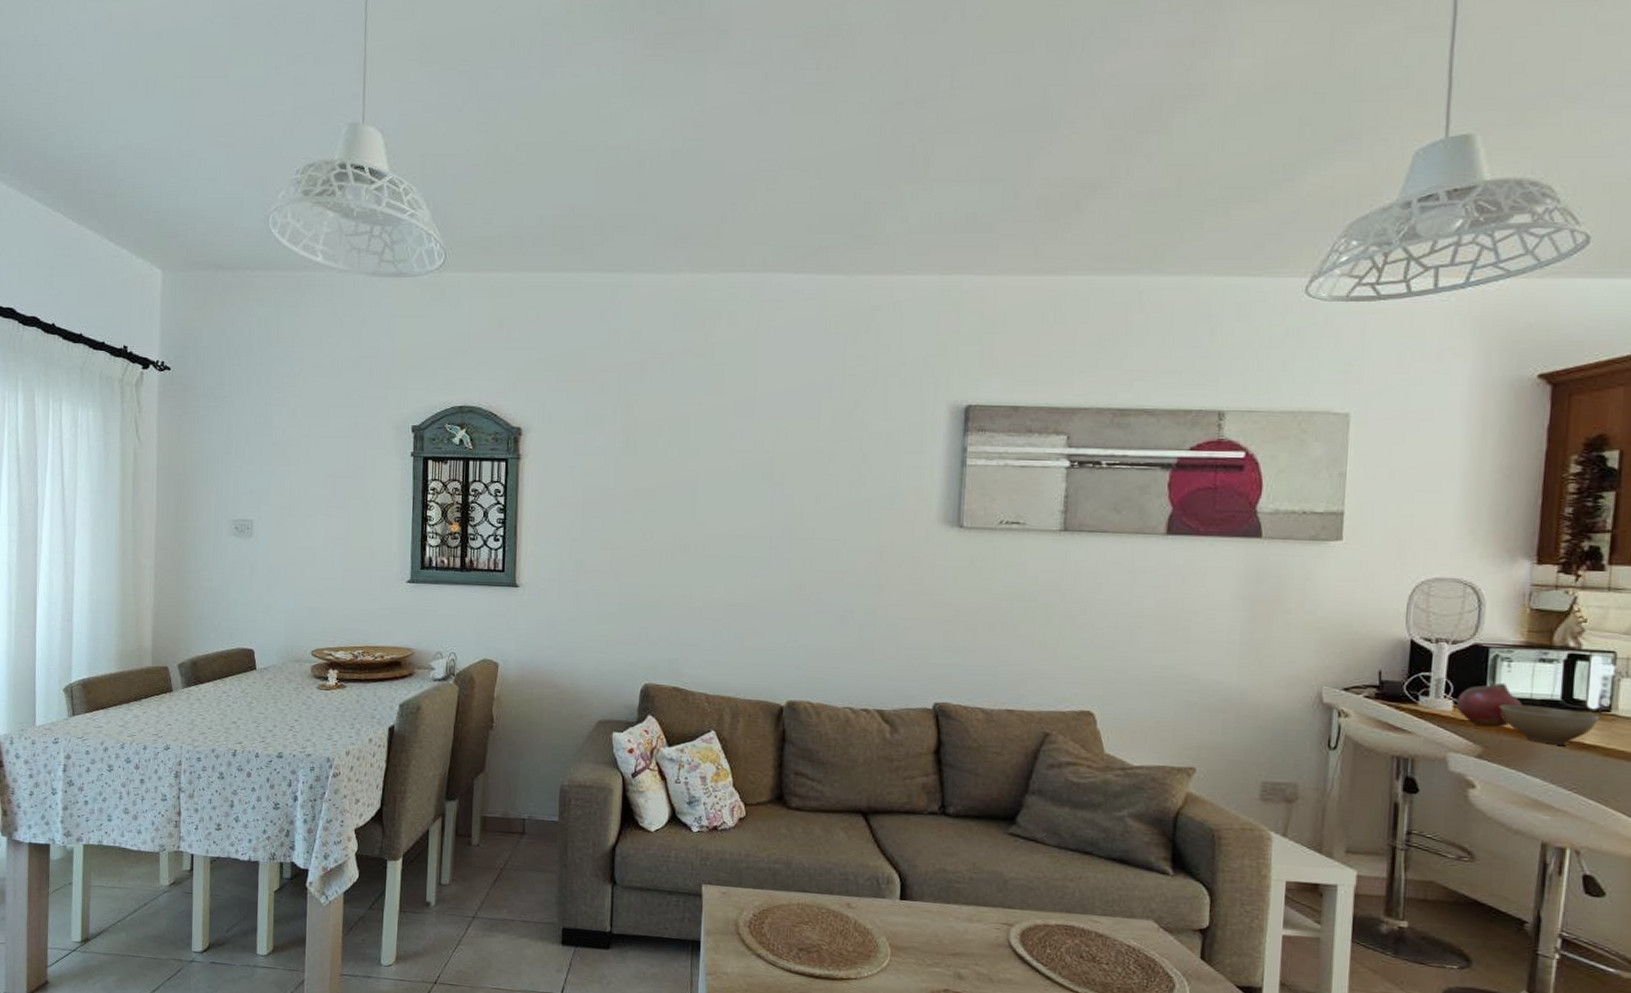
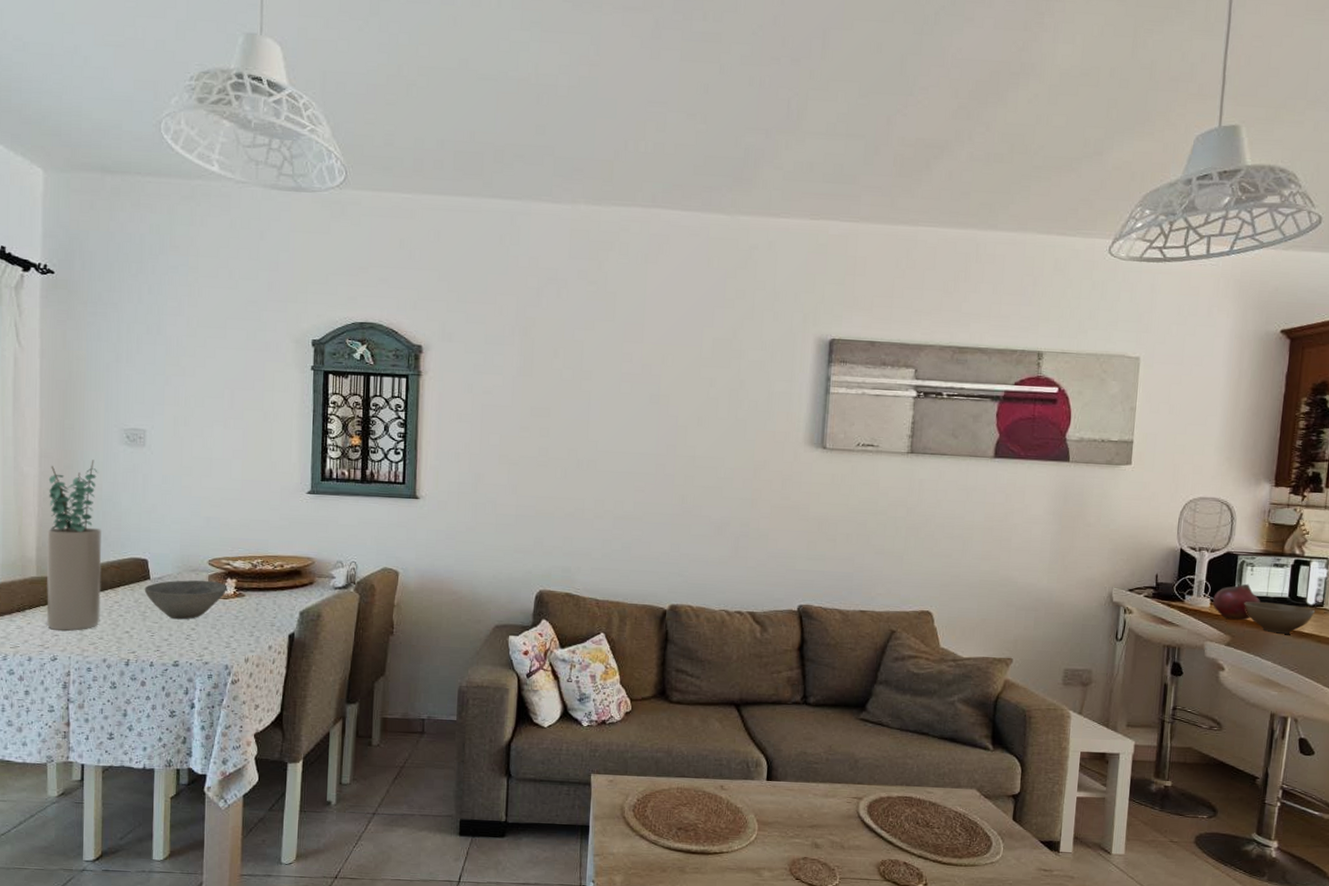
vase: none [160,551,212,721] -> present [46,460,102,632]
bowl: none [250,670,330,711] -> present [144,580,228,620]

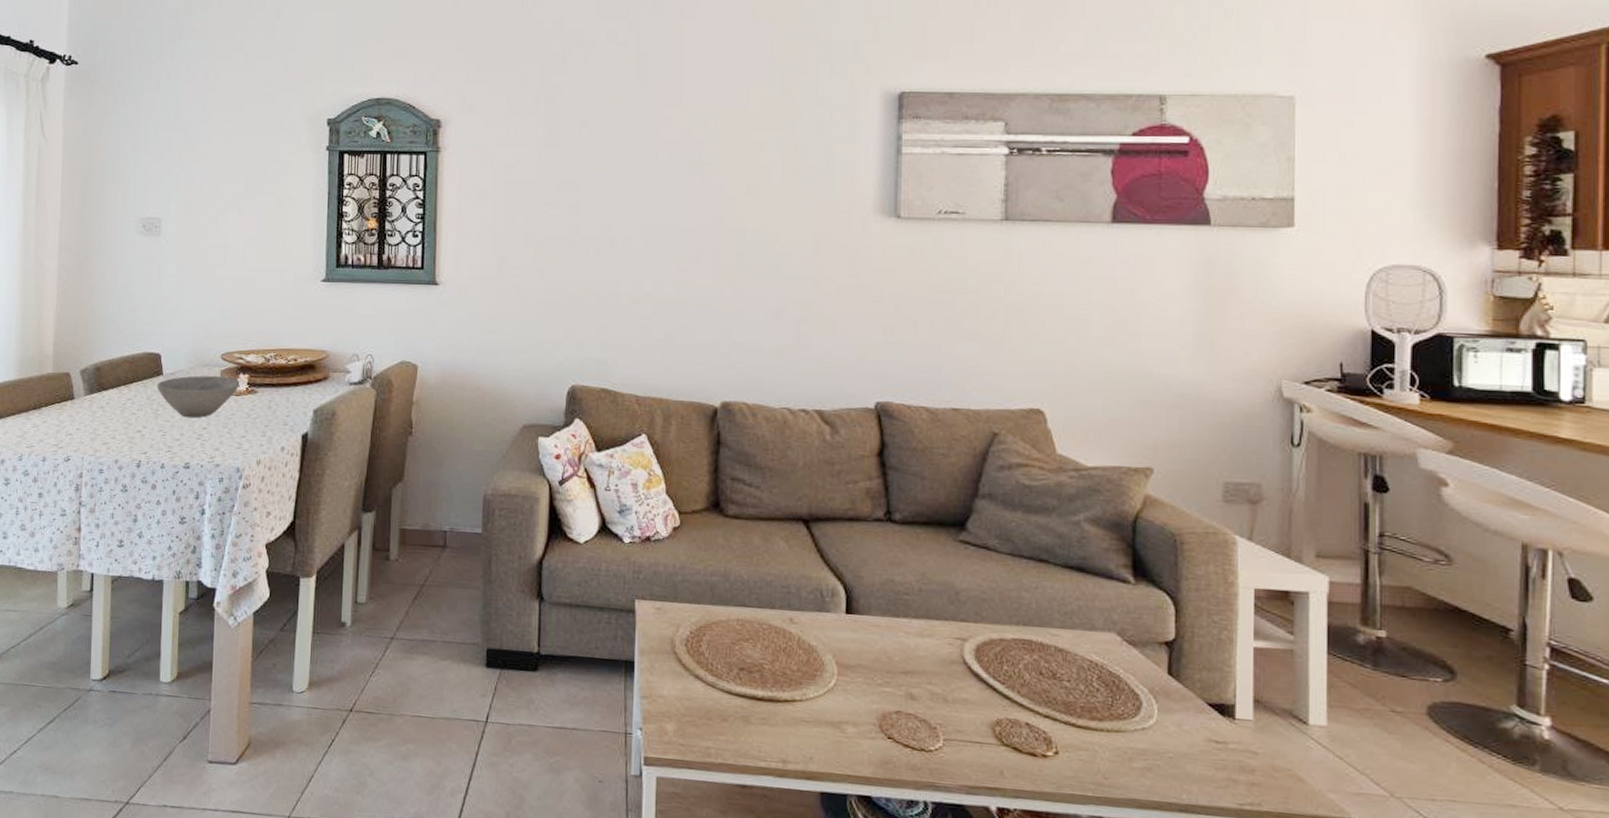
vase: present [46,460,102,632] -> none [61,251,116,431]
fruit: present [1213,583,1260,621] -> none [1424,374,1491,422]
bowl: present [1243,601,1316,635] -> none [1467,396,1574,441]

